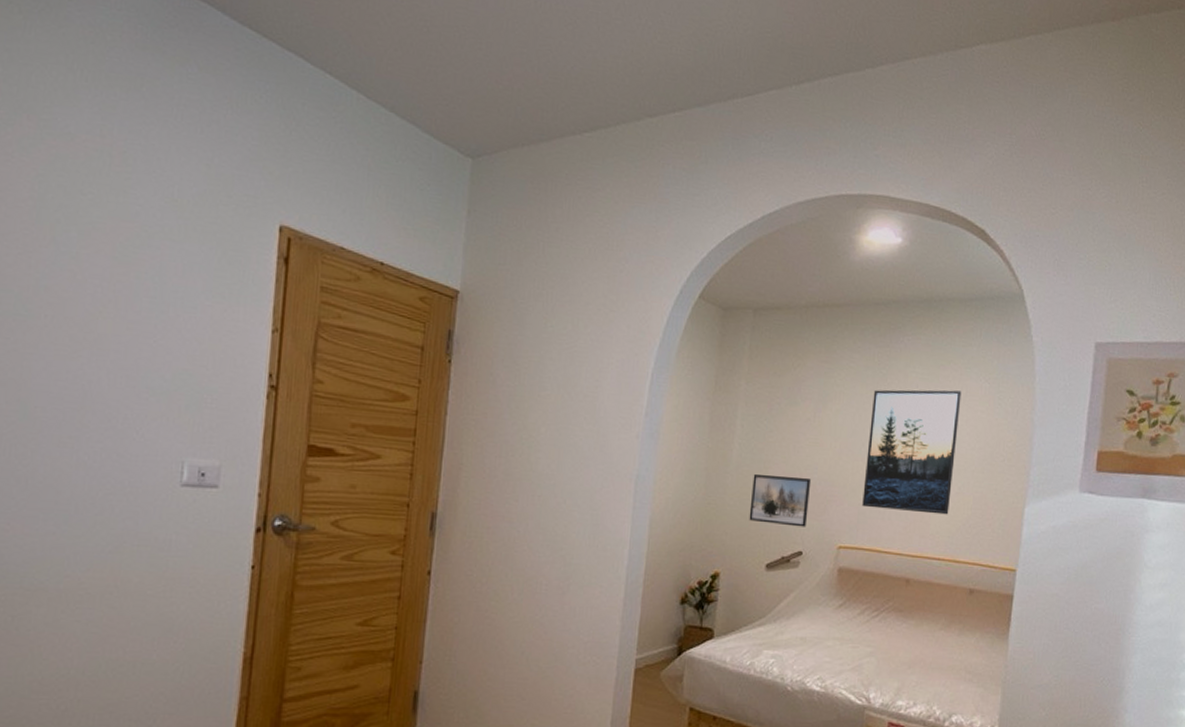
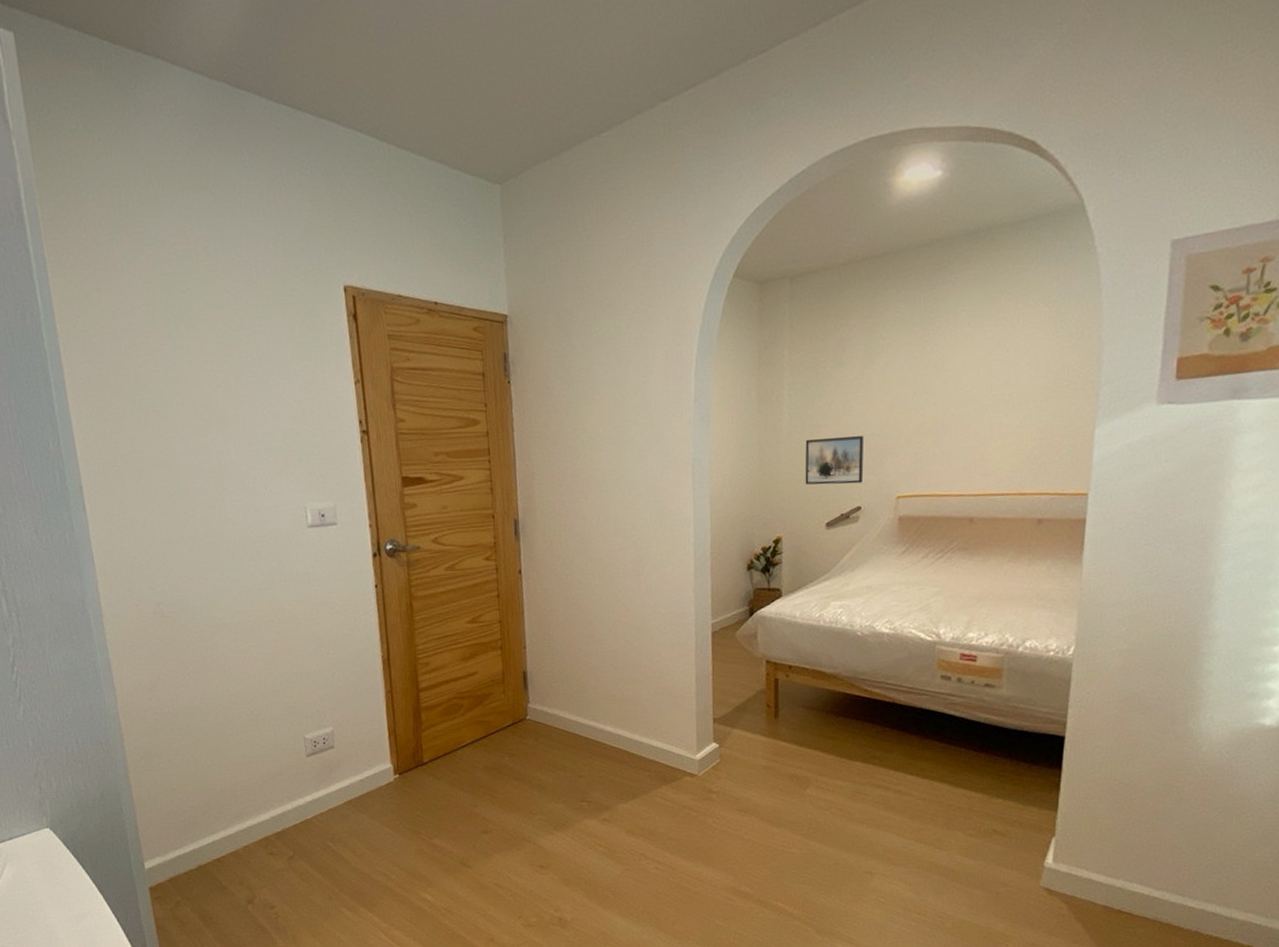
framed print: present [862,389,962,515] -> none [918,321,1018,455]

